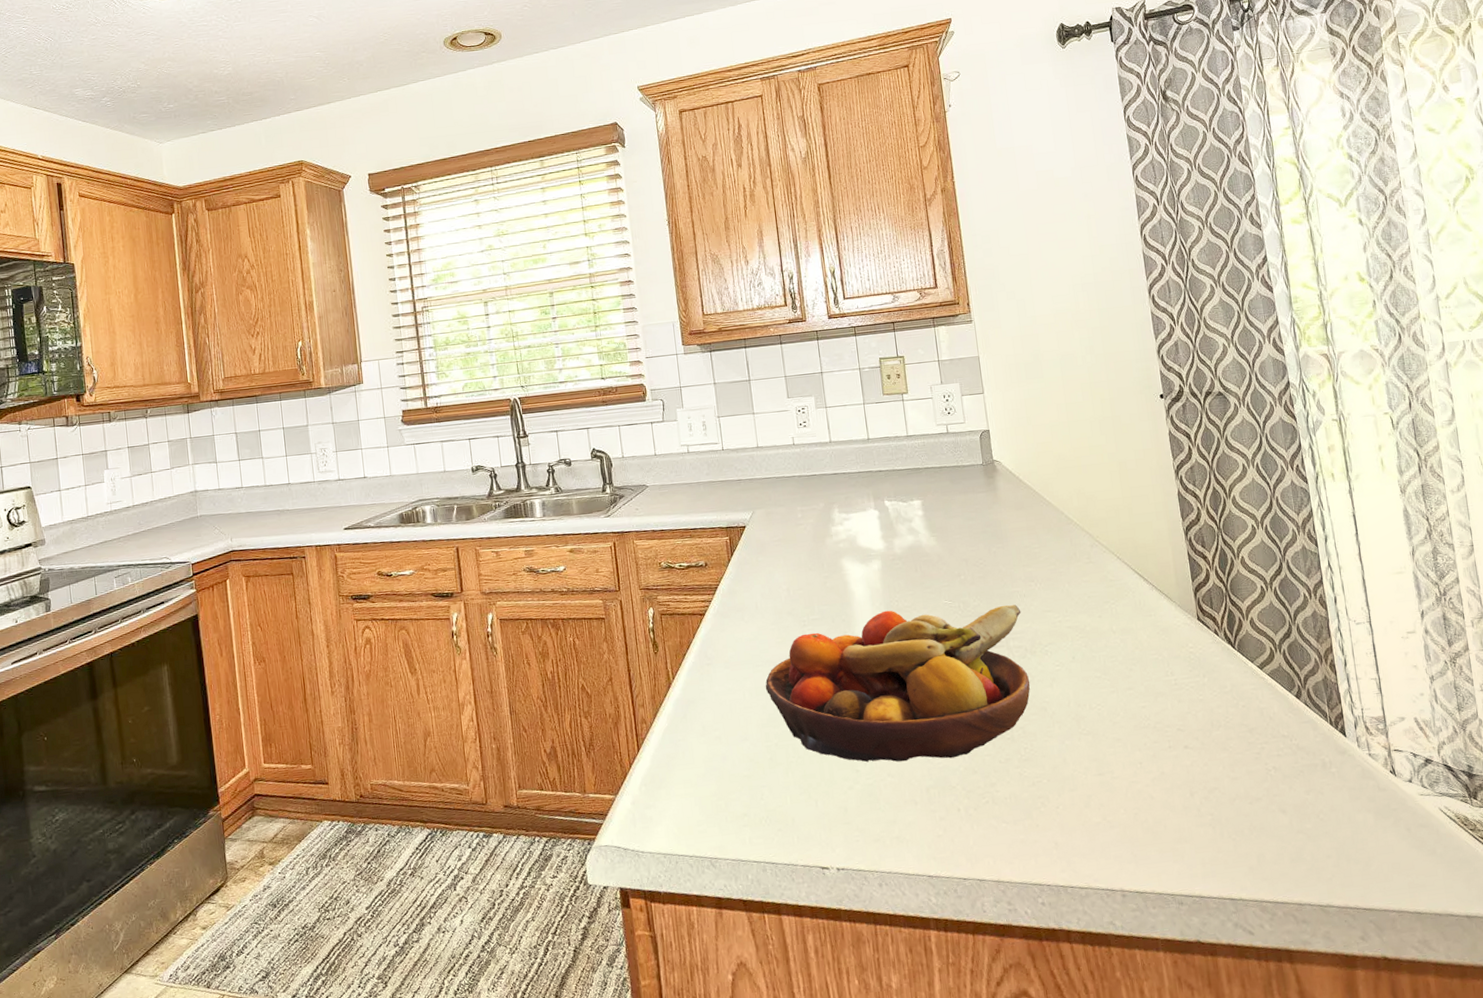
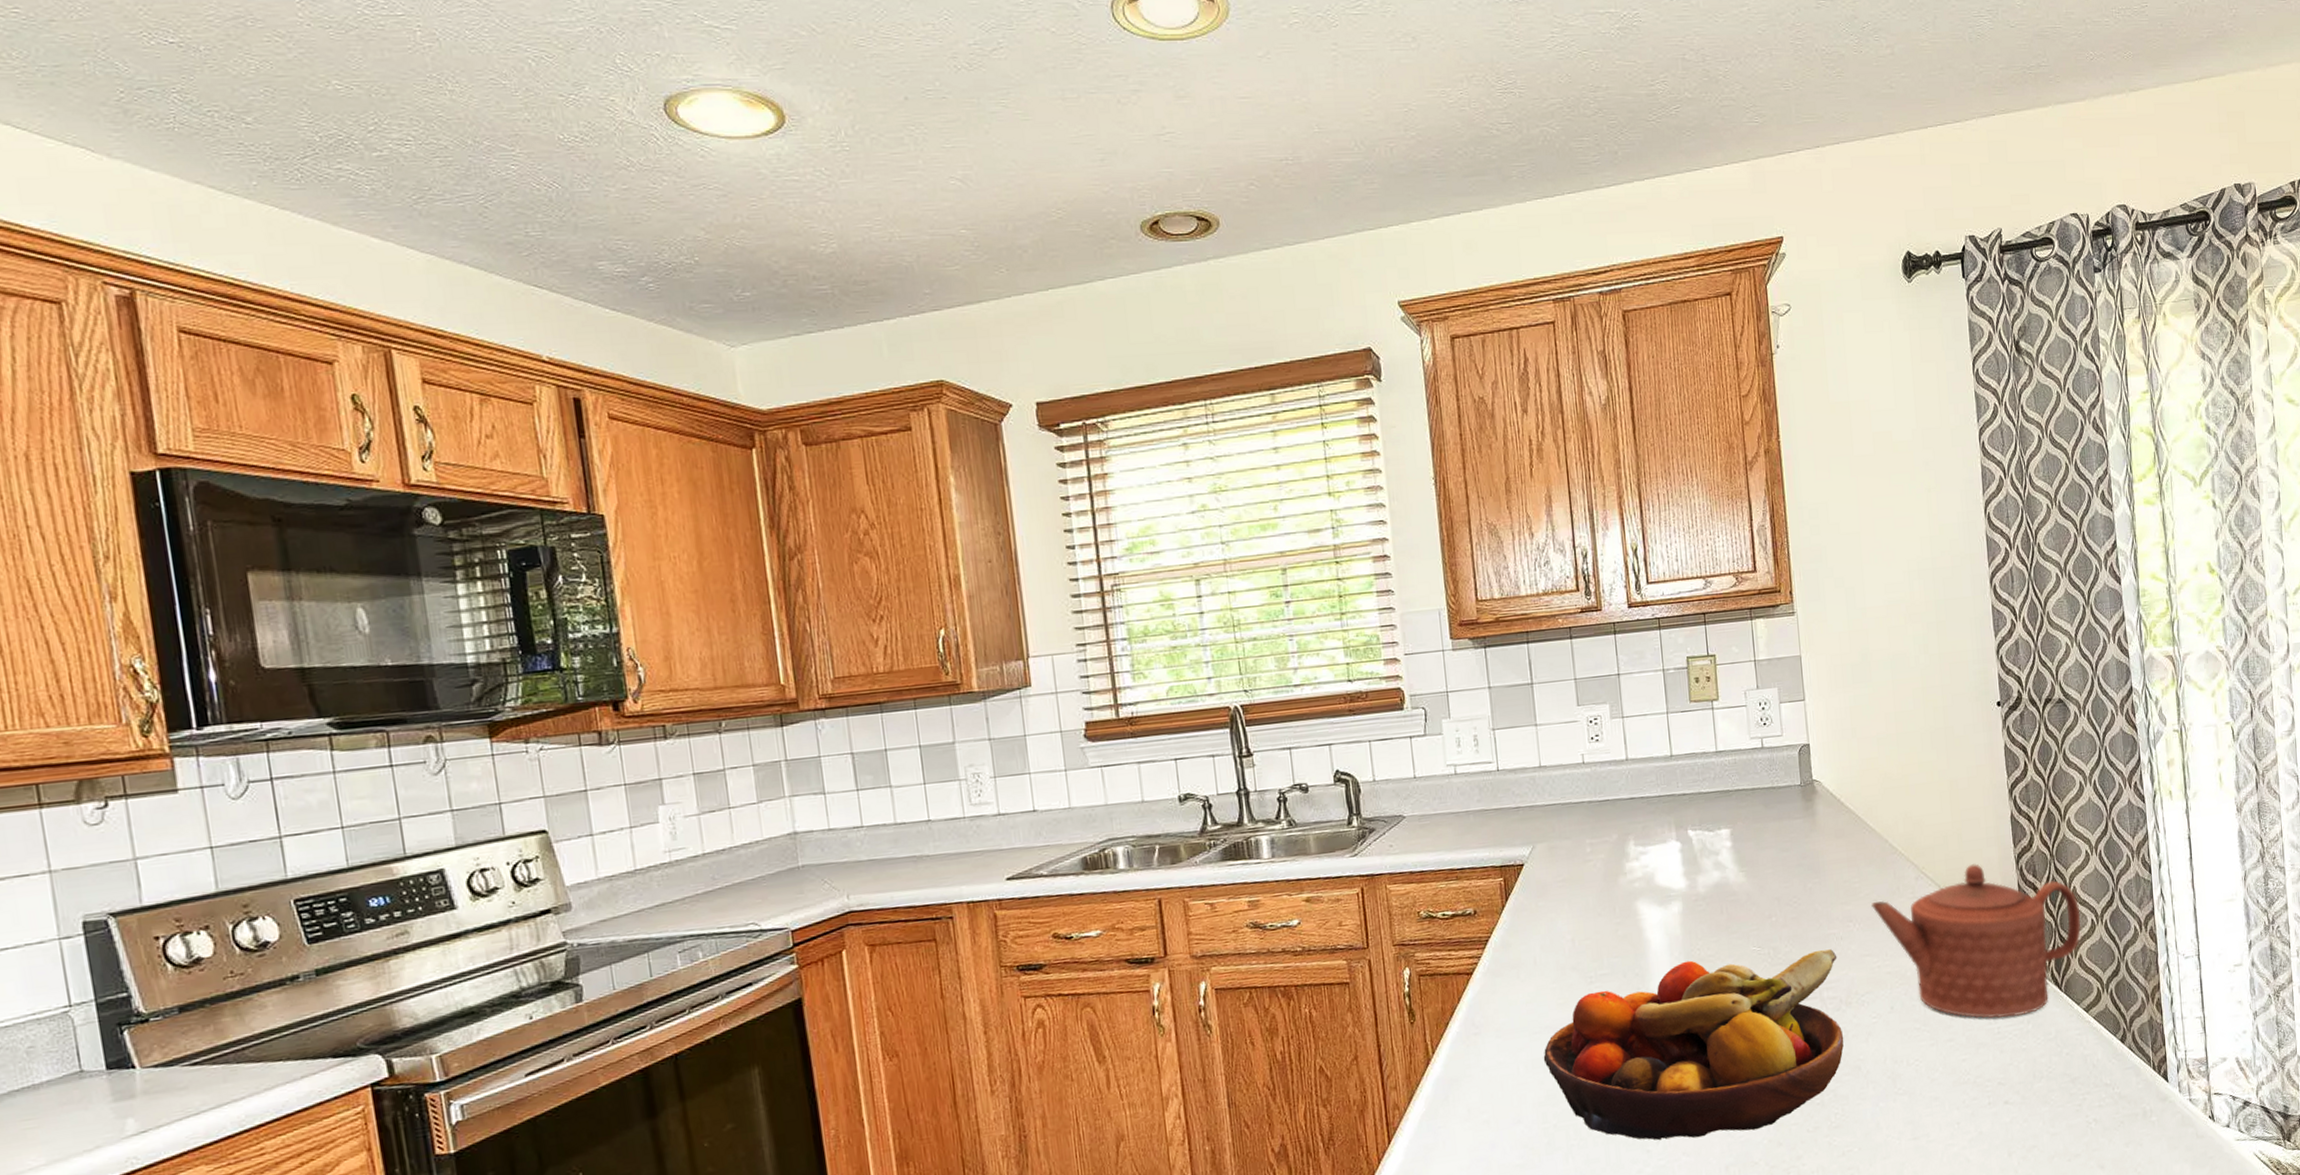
teapot: none [1051,534,1251,671] -> present [1871,864,2082,1019]

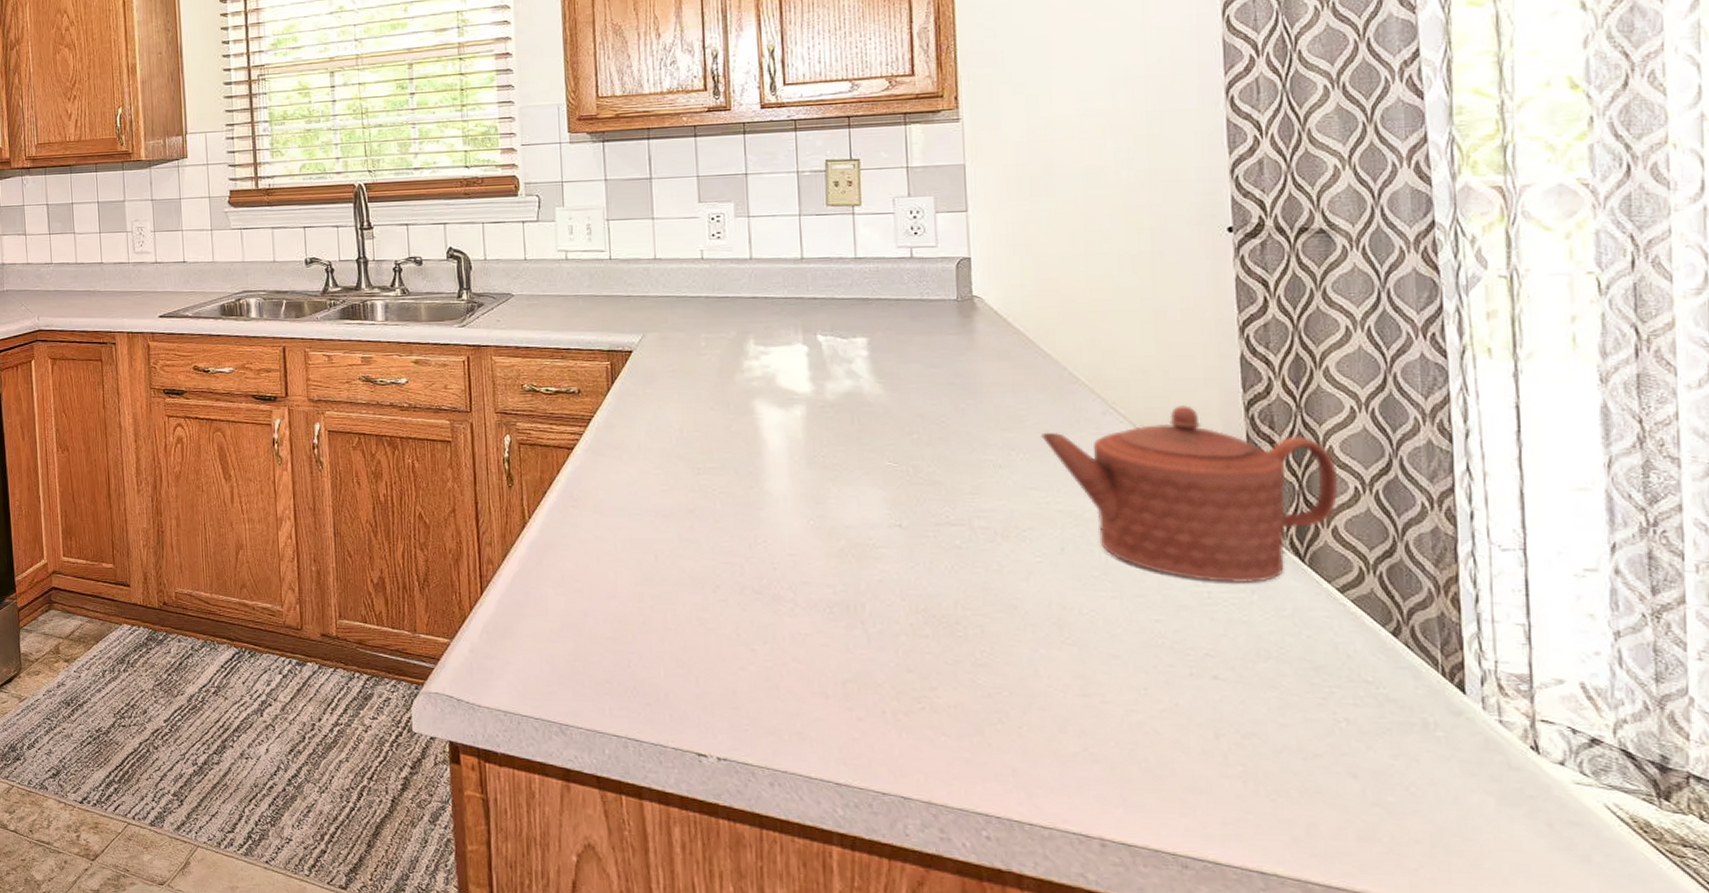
fruit bowl: present [1543,949,1844,1140] -> none [643,466,997,651]

